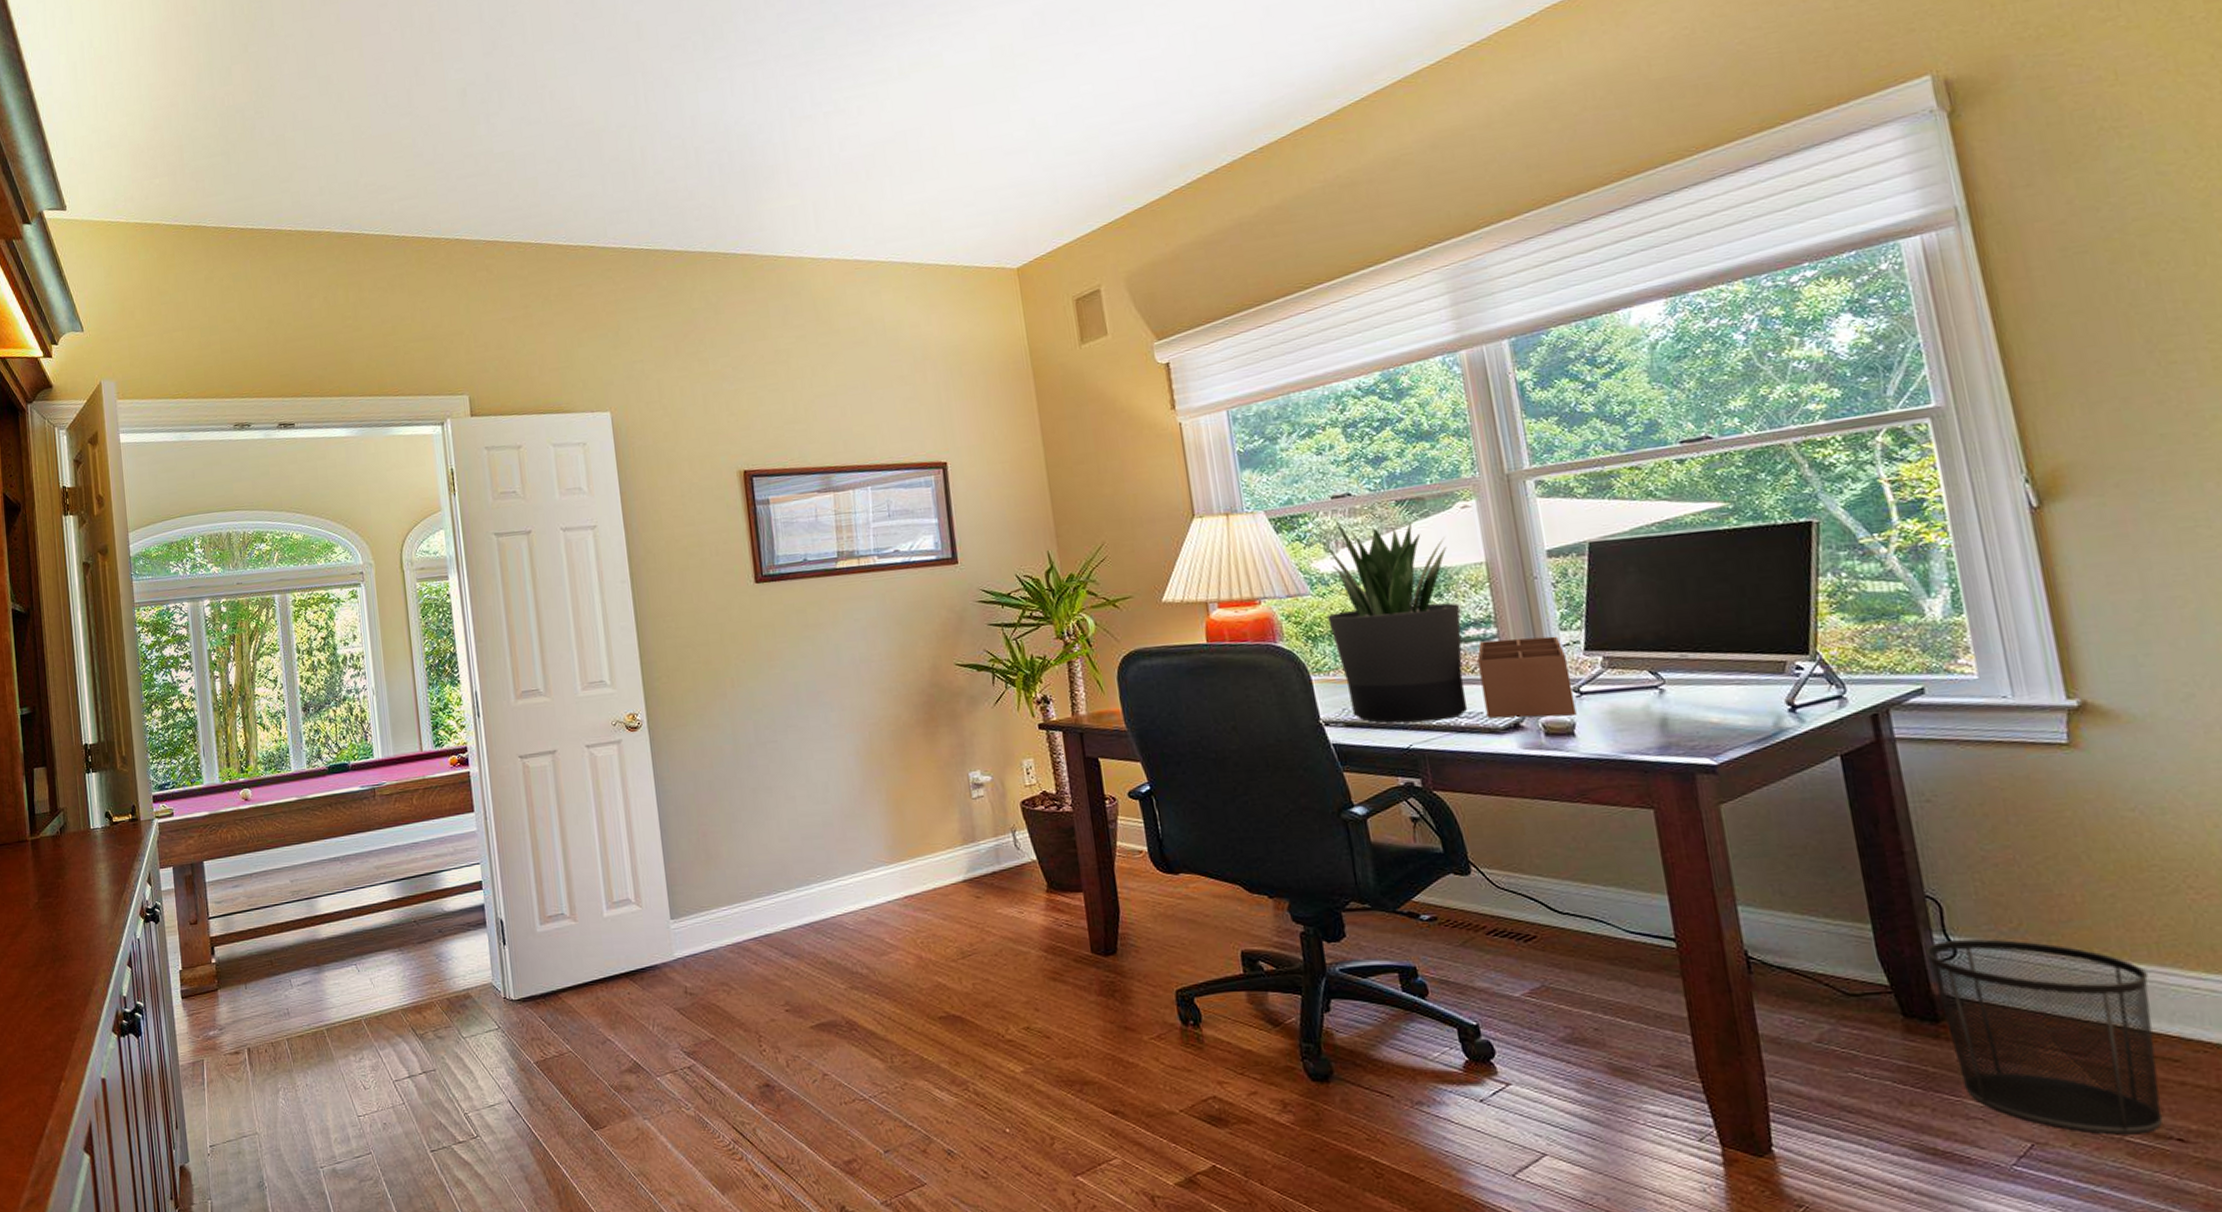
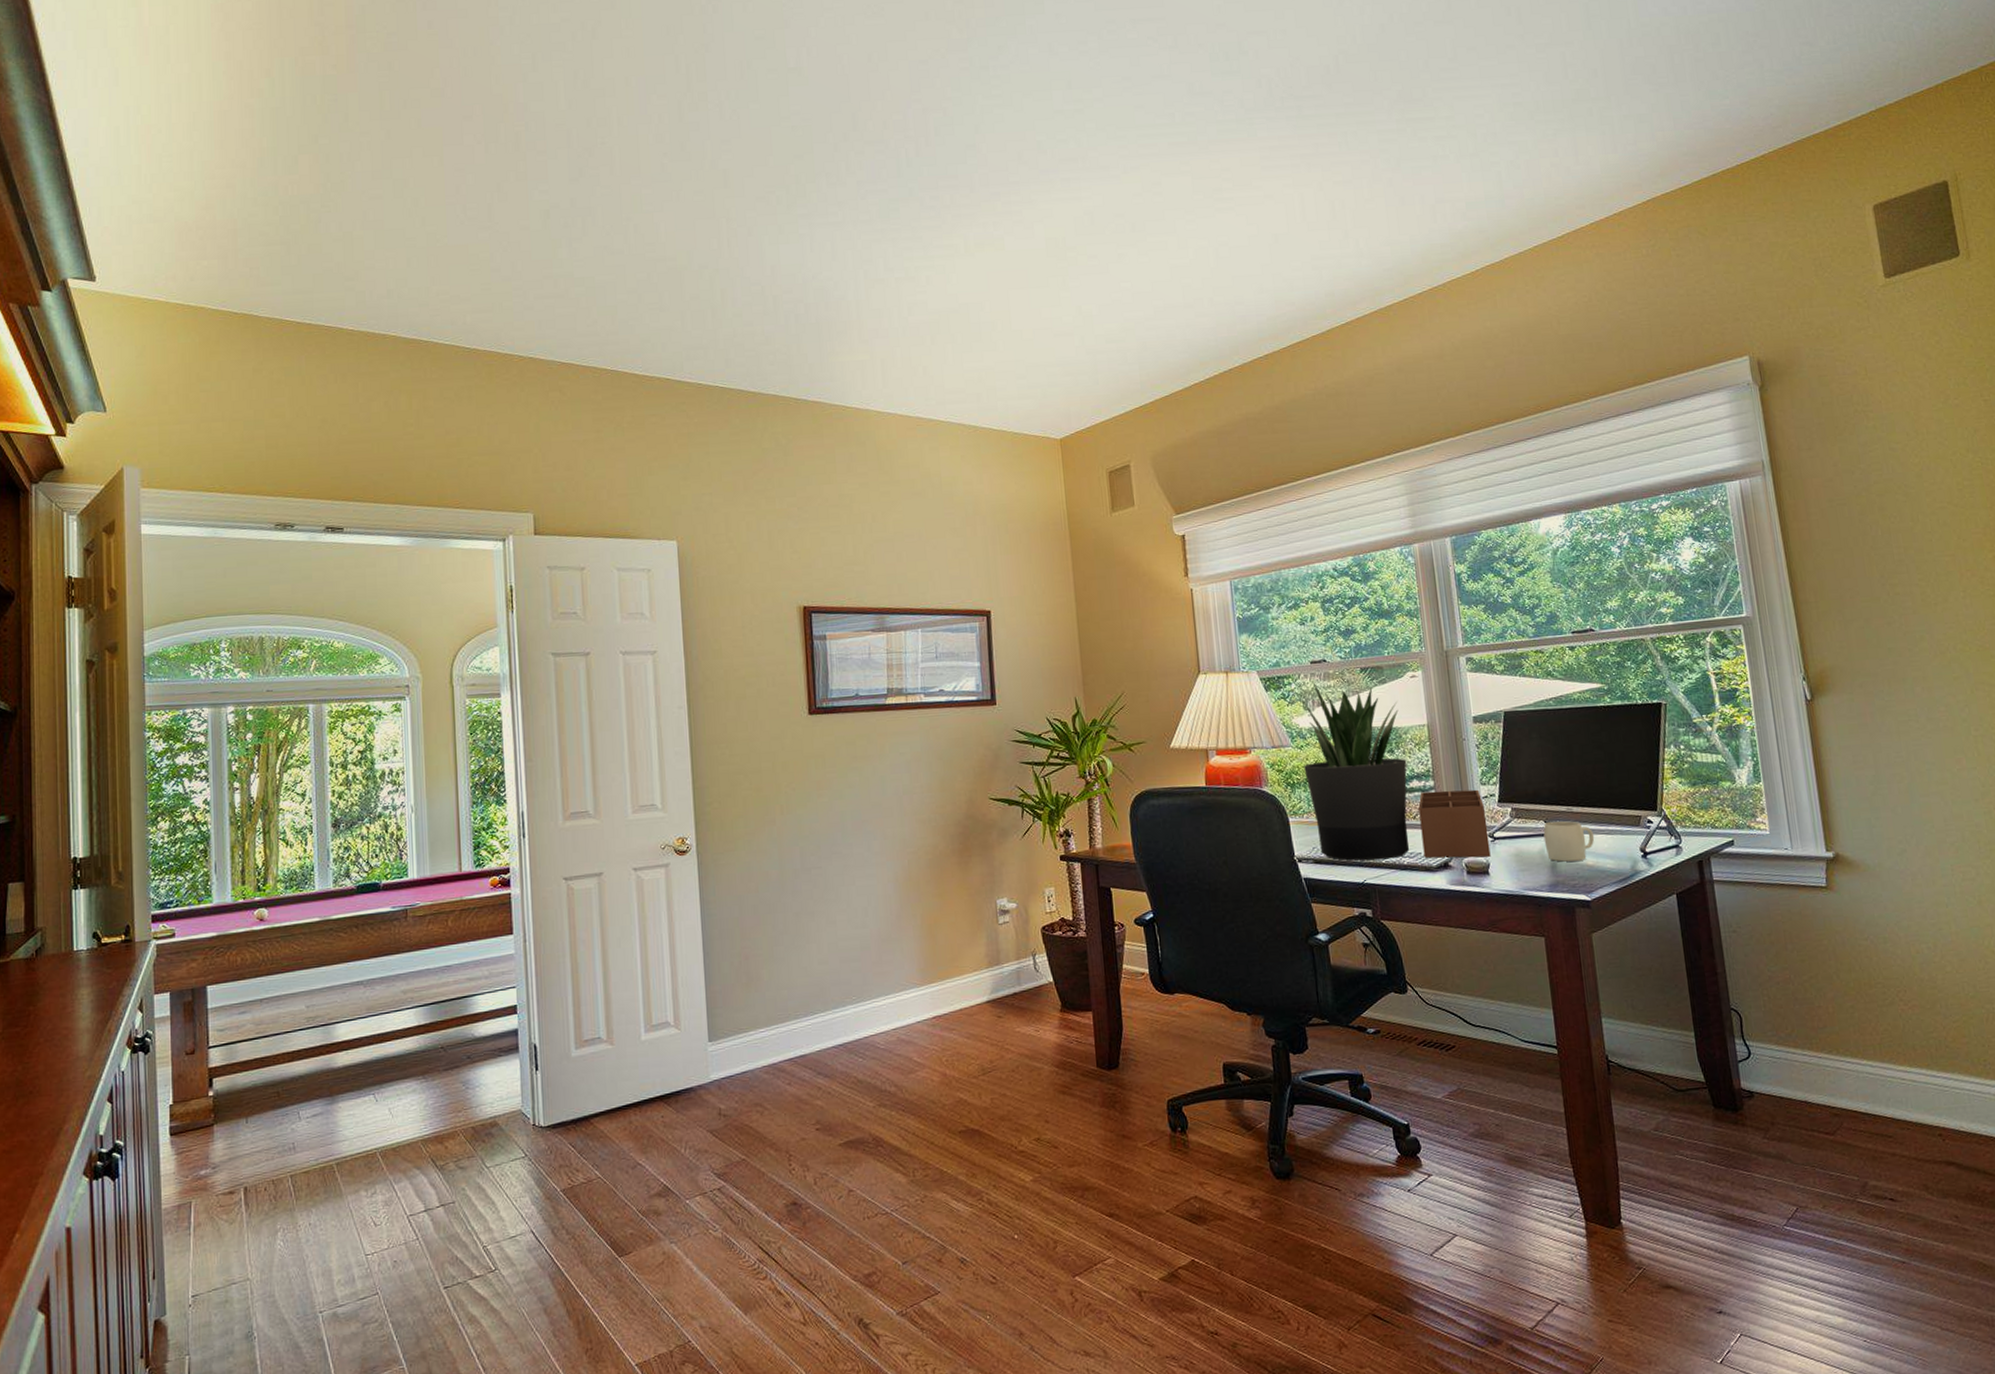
mug: none [1647,669,1721,720] -> present [1543,820,1595,862]
waste bin: present [1925,939,2163,1135] -> none [1729,1042,1881,1198]

